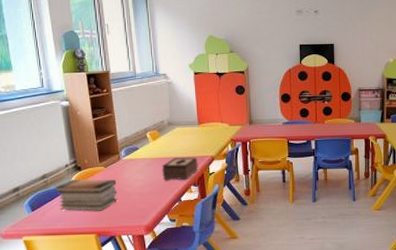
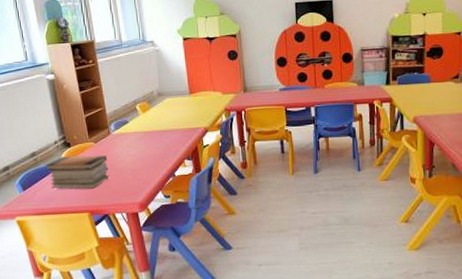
tissue box: present [162,156,198,180] -> none [153,129,192,154]

